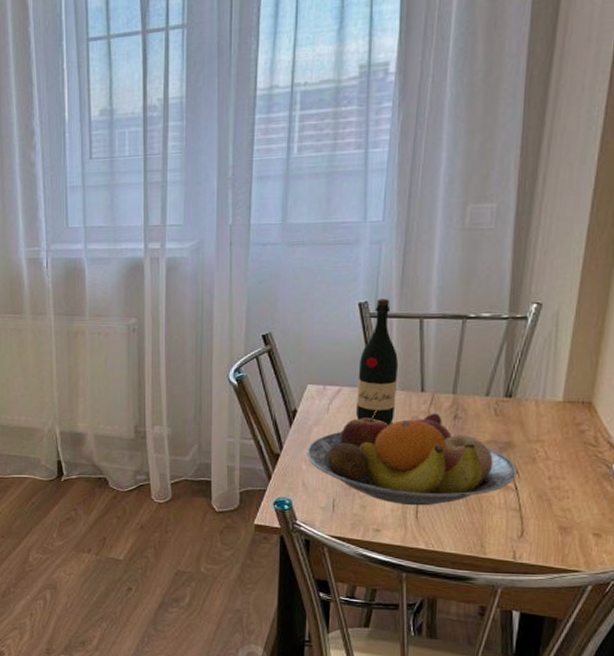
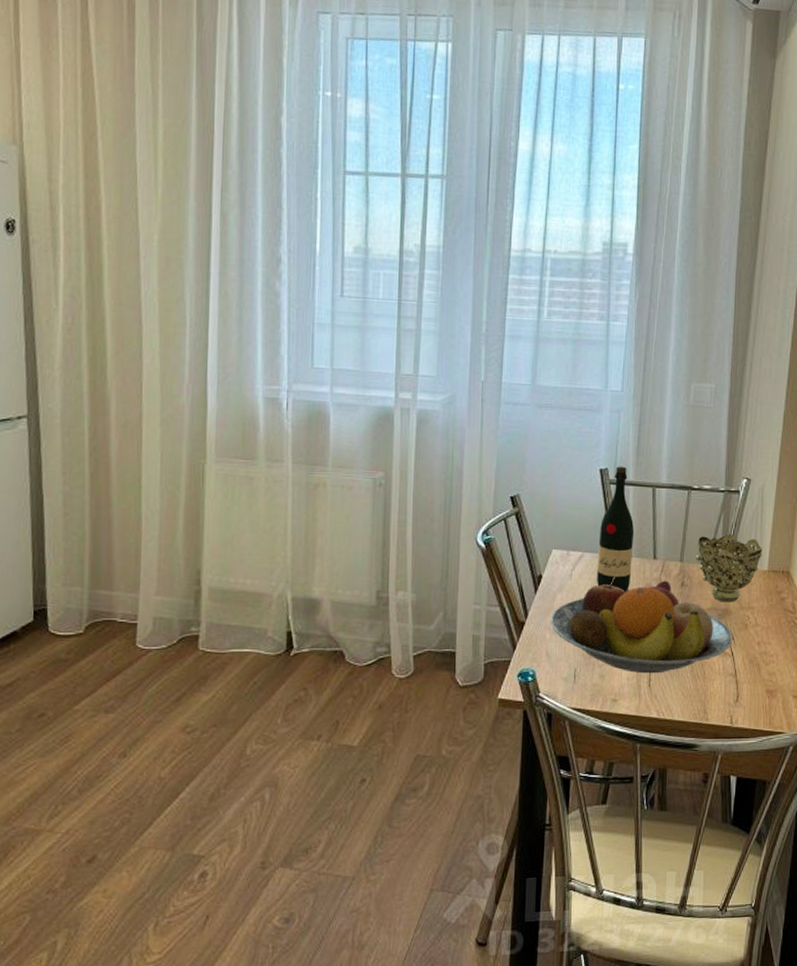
decorative bowl: none [471,364,557,435] -> present [695,534,763,602]

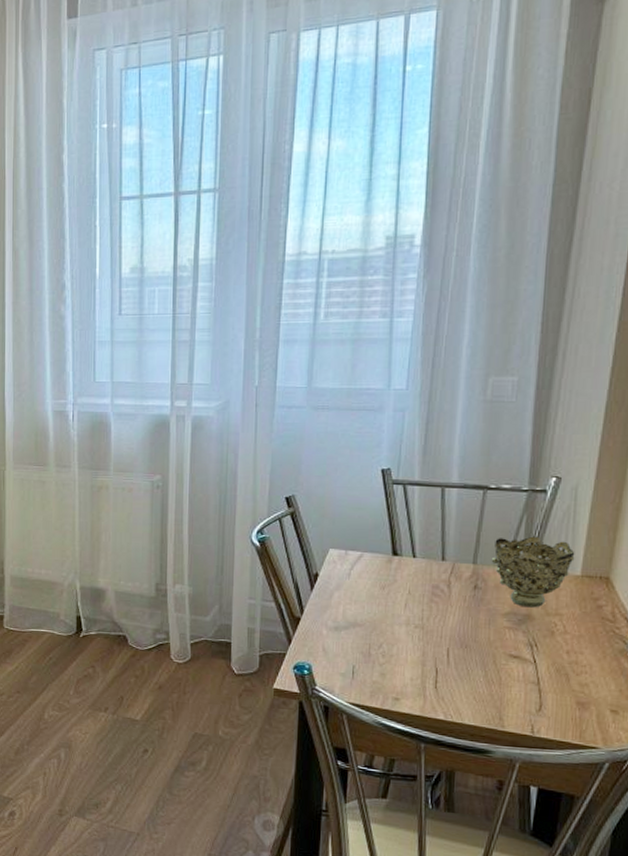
fruit bowl: present [550,577,733,674] -> none [327,577,536,676]
wine bottle: present [597,466,635,591] -> none [377,466,420,592]

